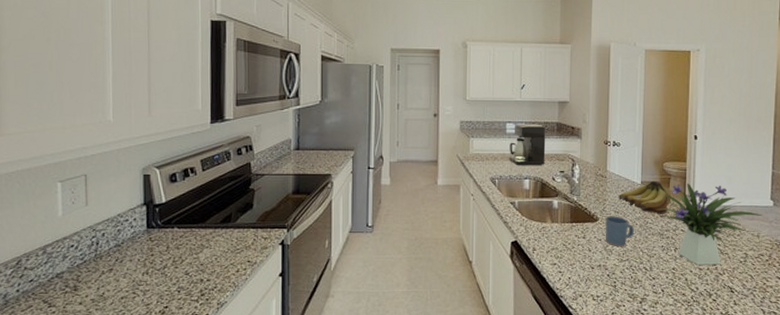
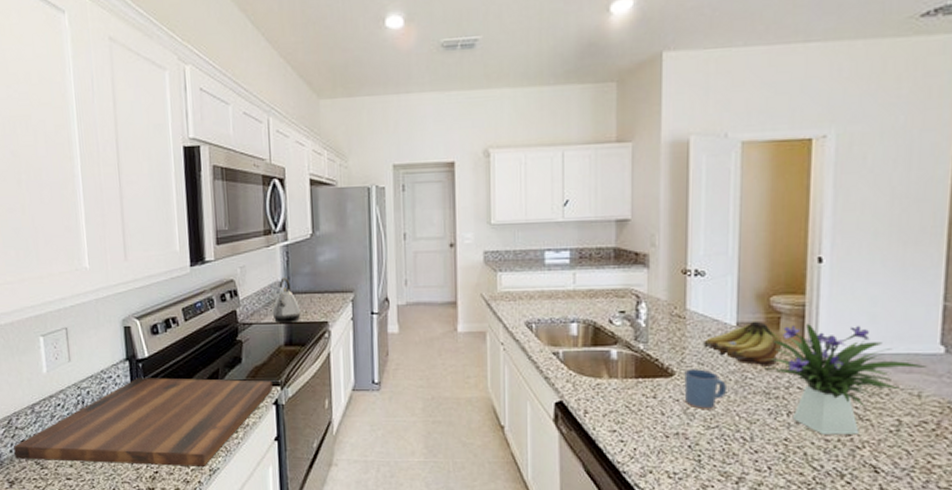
cutting board: none [21,221,280,301] -> present [14,377,273,466]
kettle: none [283,135,308,174] -> present [272,277,301,323]
coffee maker: present [510,124,546,165] -> none [550,250,599,305]

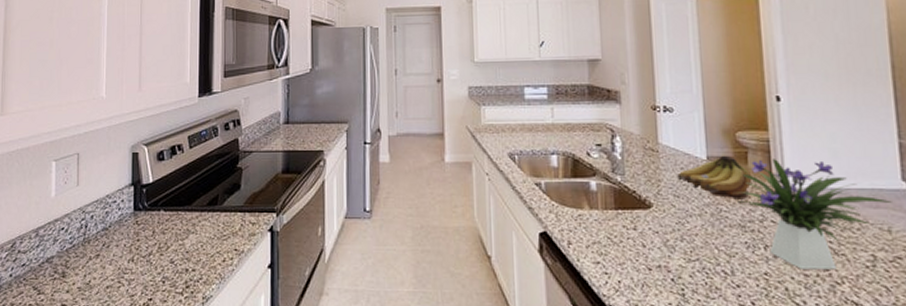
cutting board: present [14,377,273,466] -> none [14,203,268,294]
kettle: present [272,277,301,323] -> none [271,108,299,151]
mug: present [684,369,726,409] -> none [661,201,703,241]

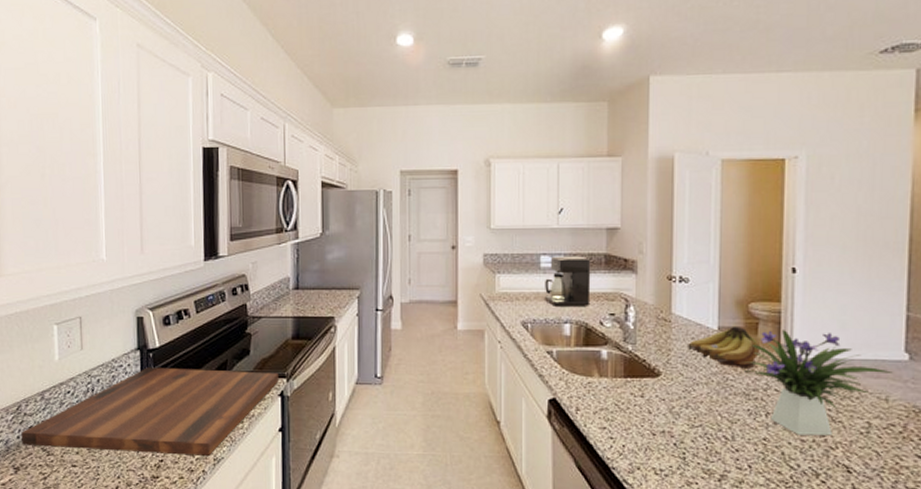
cutting board: none [14,203,268,294] -> present [21,367,279,456]
coffee maker: none [530,87,576,137] -> present [545,256,591,306]

